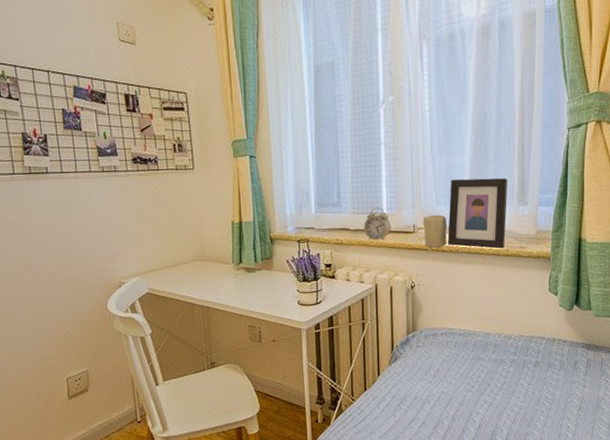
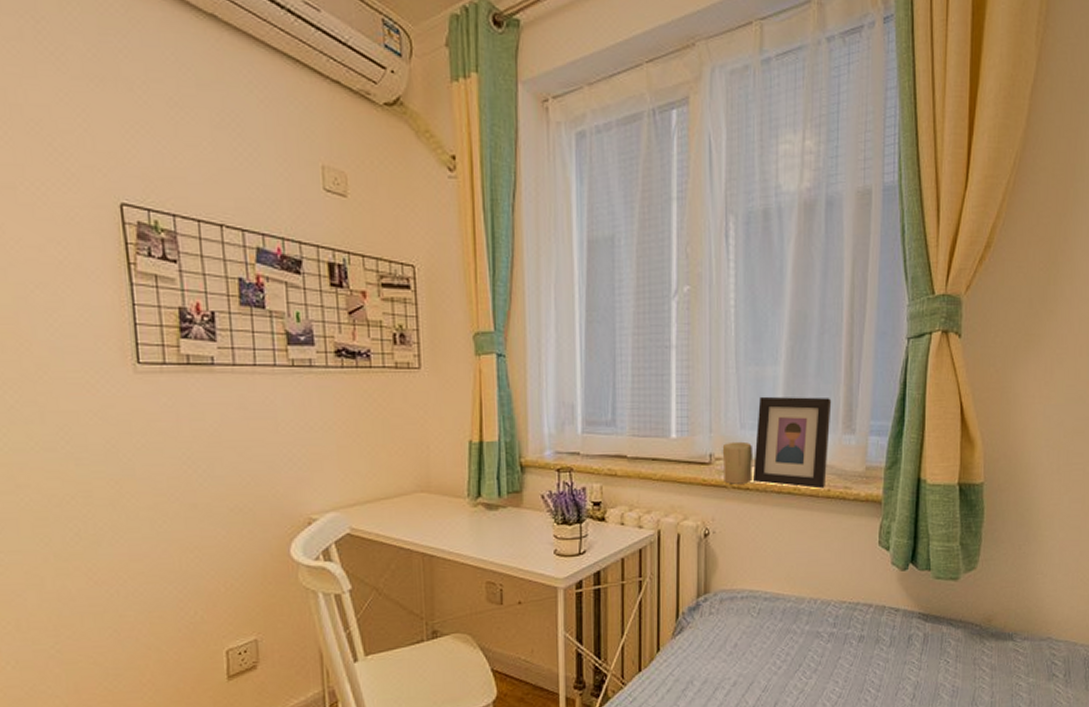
alarm clock: present [364,207,391,241] -> none [646,429,681,474]

